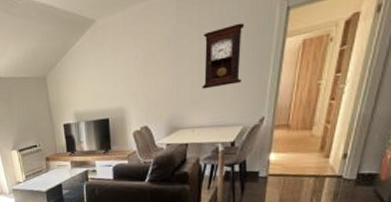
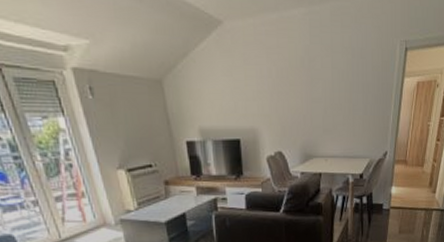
pendulum clock: present [202,22,245,89] -> none [334,55,372,118]

